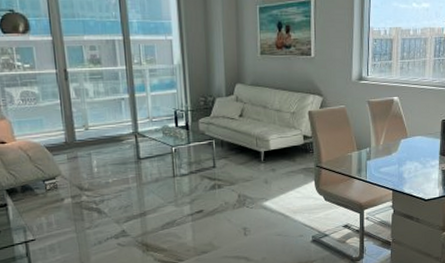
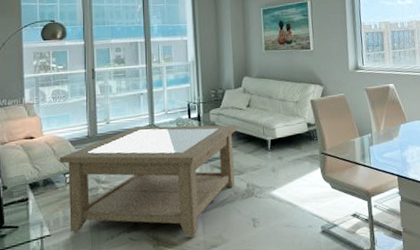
coffee table: none [36,133,228,244] -> present [59,125,237,238]

